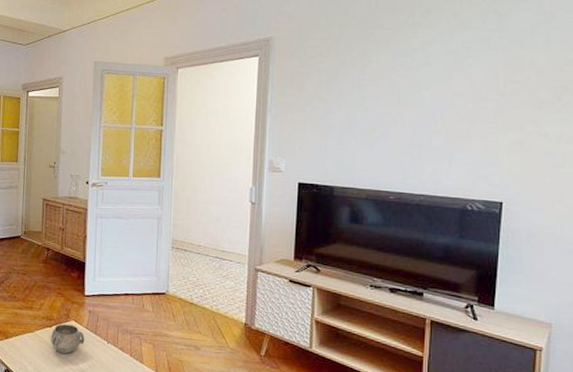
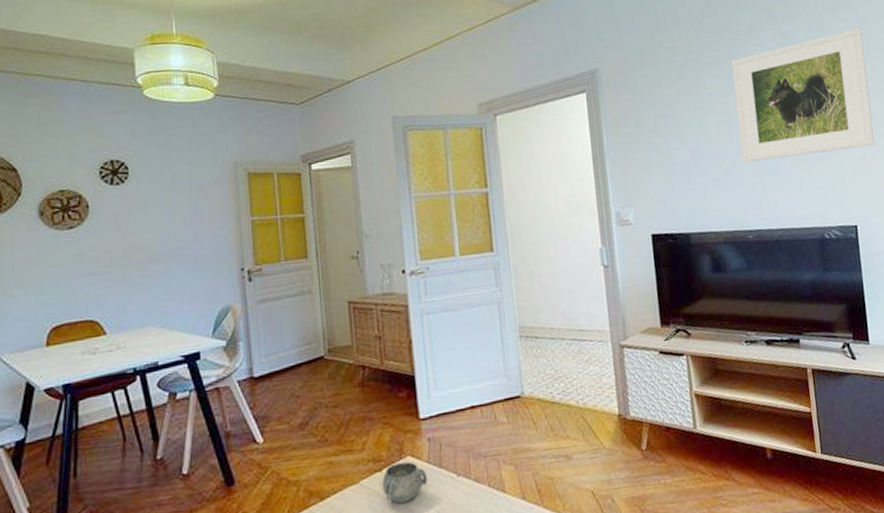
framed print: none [395,19,544,133] -> present [731,27,875,163]

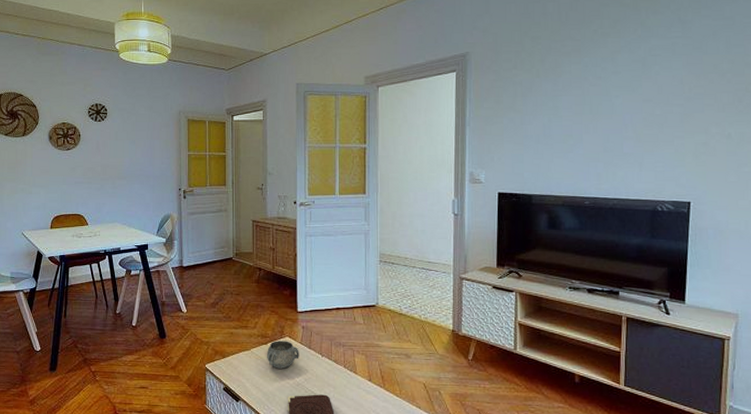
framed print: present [731,27,875,163] -> none [588,24,726,140]

